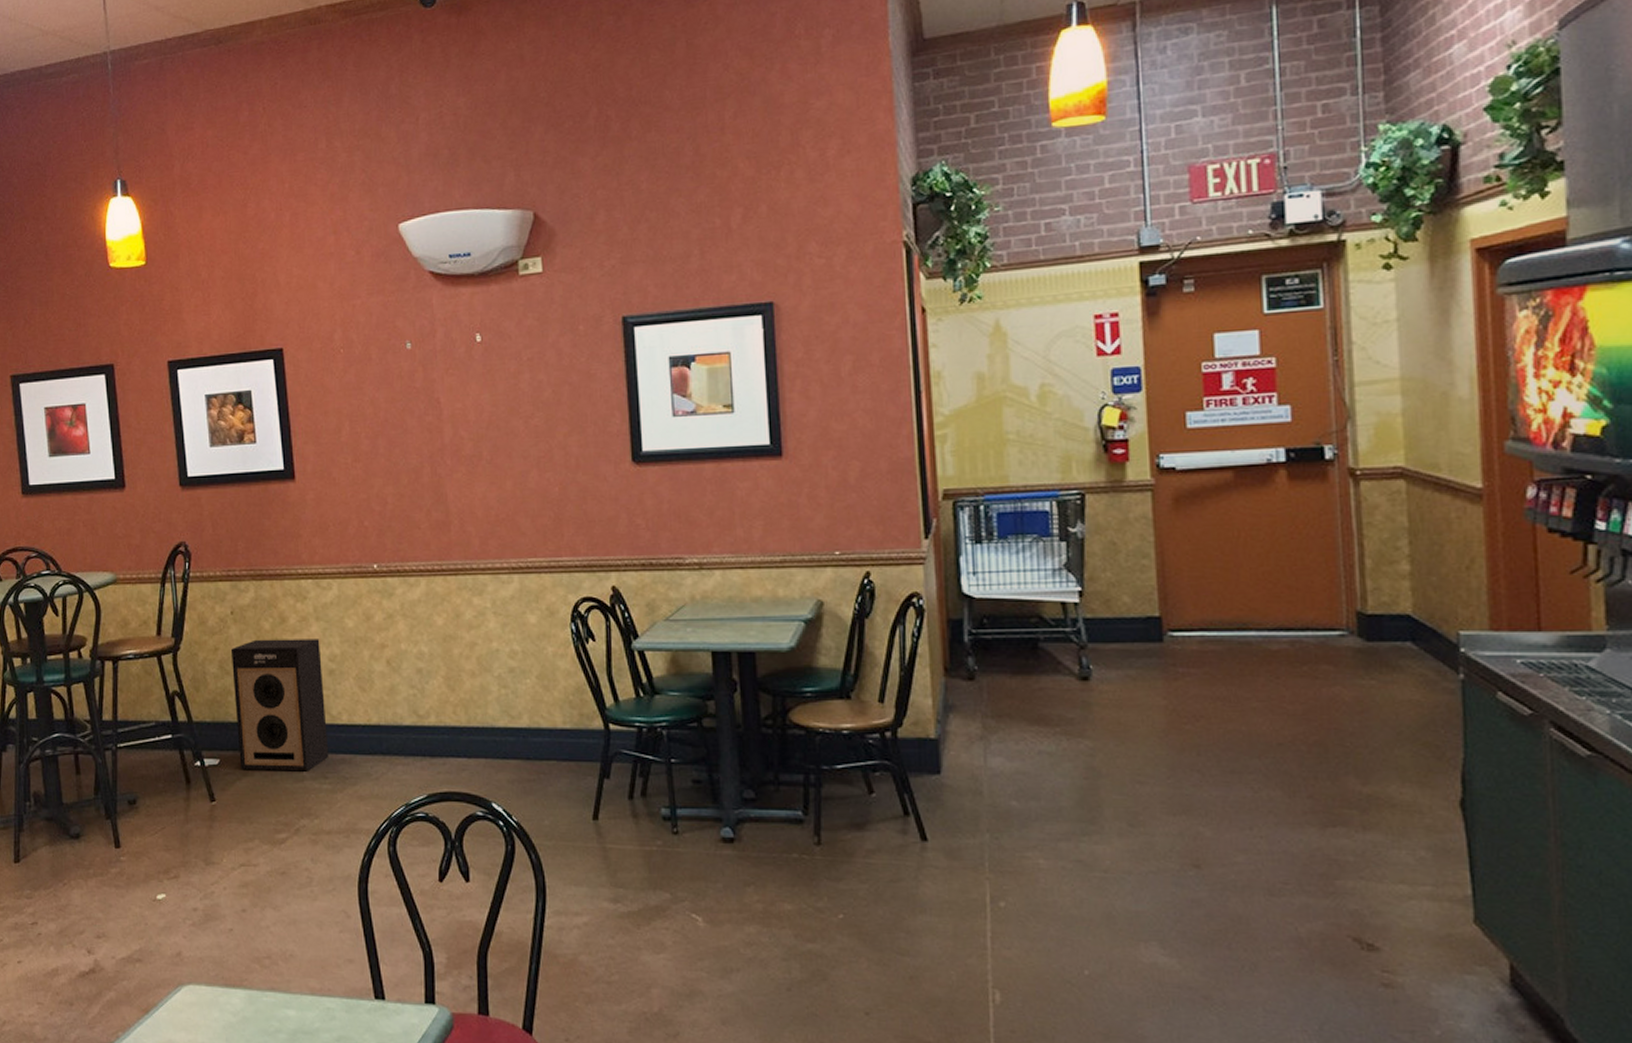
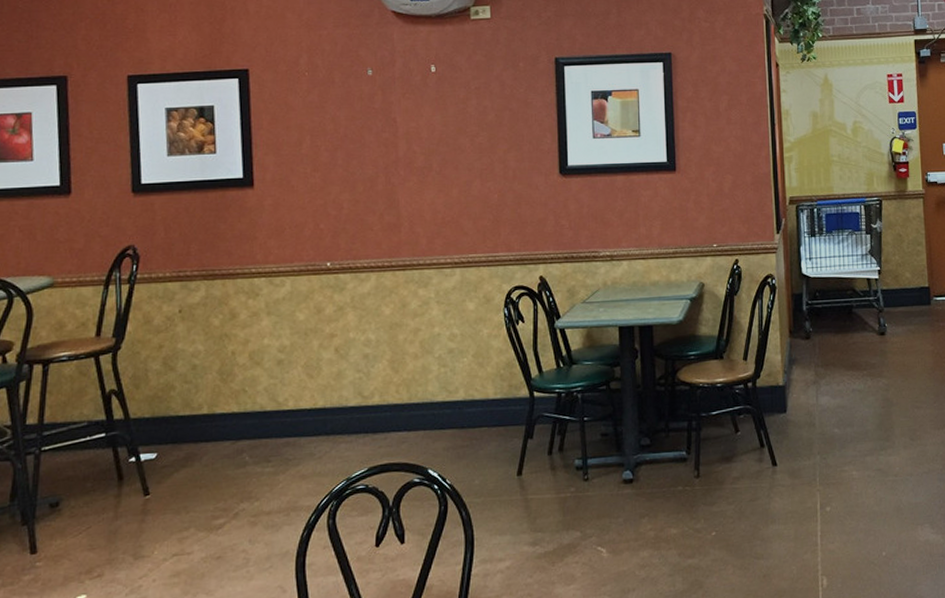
speaker: present [230,639,329,772] -> none [176,332,274,461]

